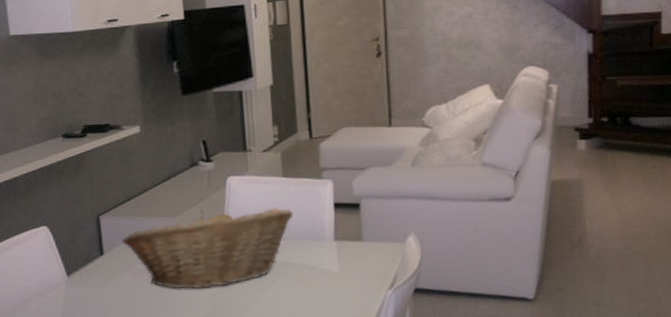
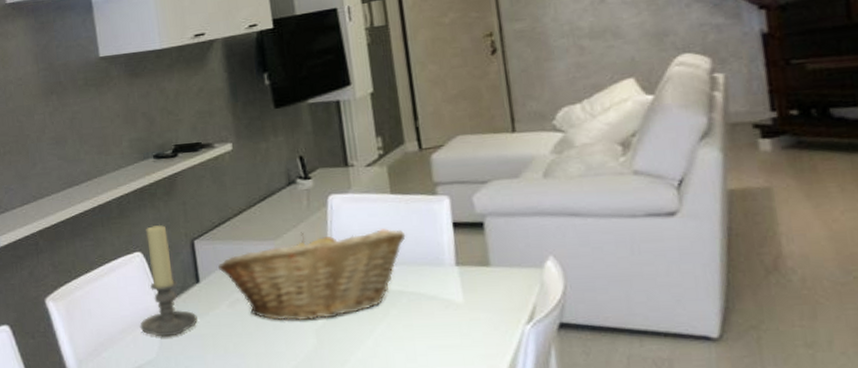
candle holder: none [43,200,100,305] -> present [140,224,198,337]

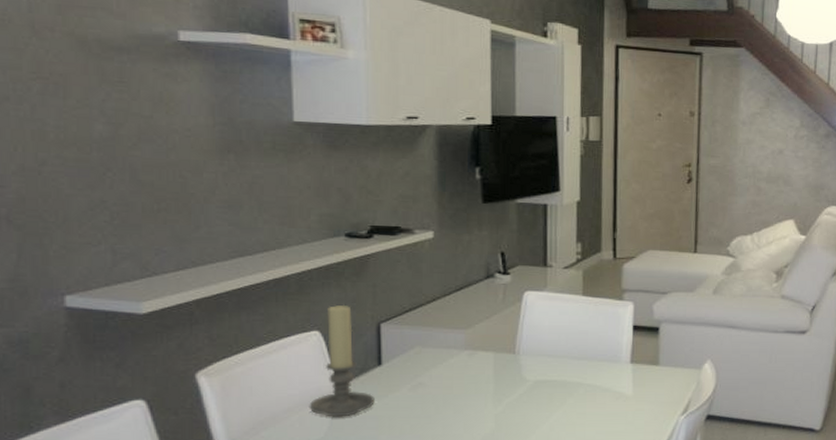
fruit basket: present [218,229,406,321] -> none [404,323,591,406]

